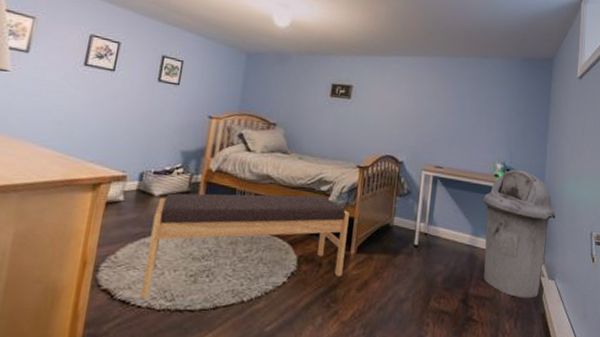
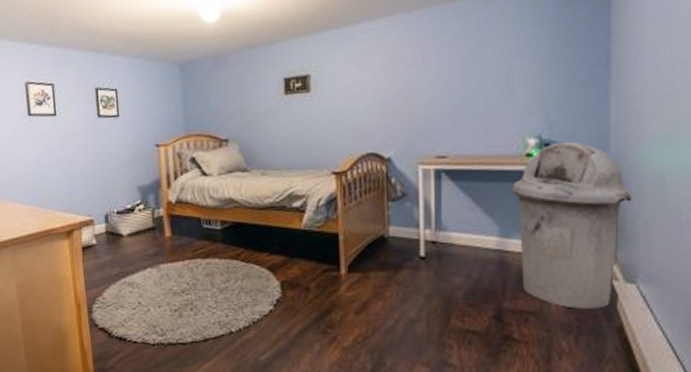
bench: present [141,193,350,299] -> none [127,213,335,335]

